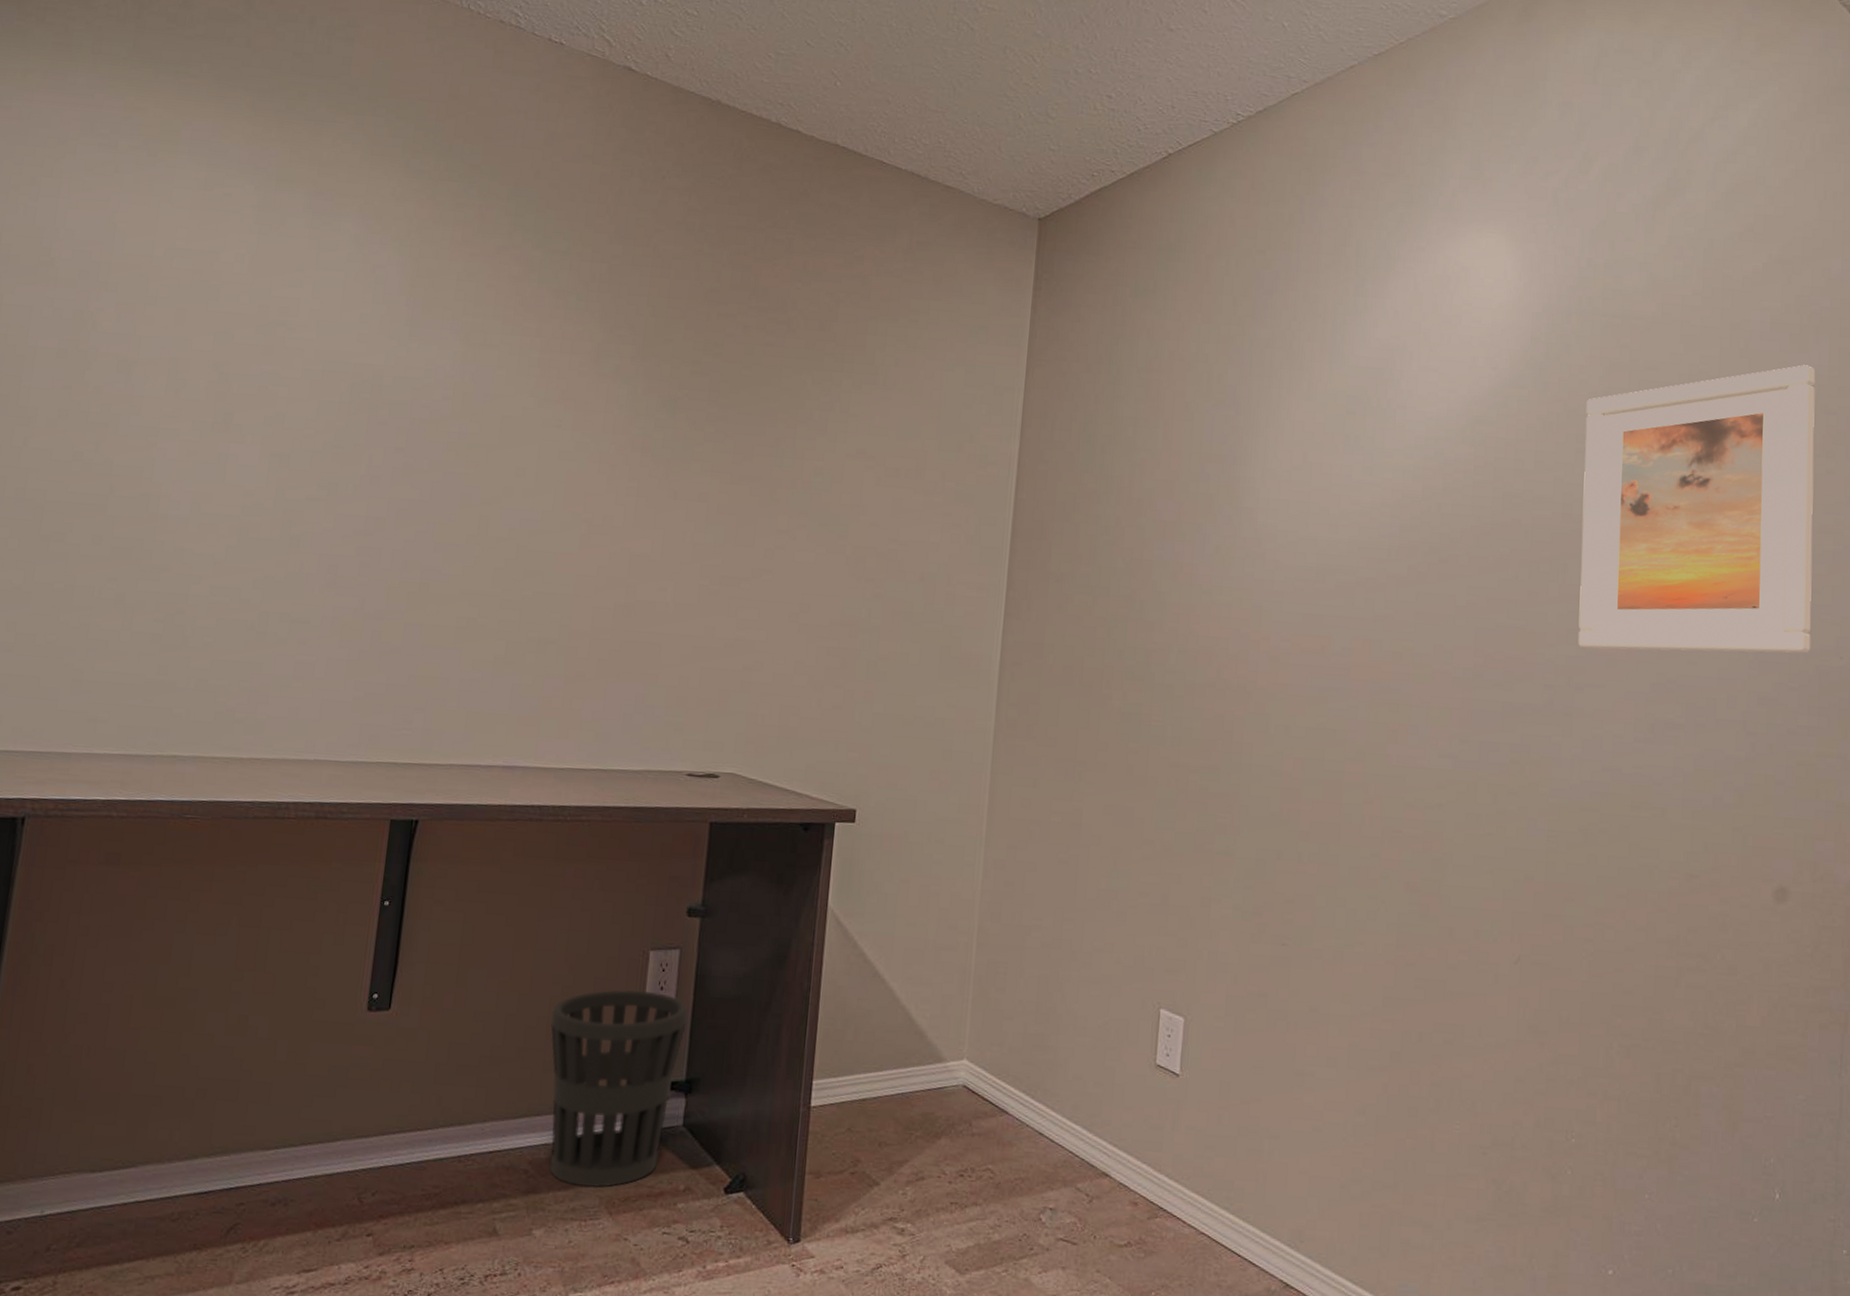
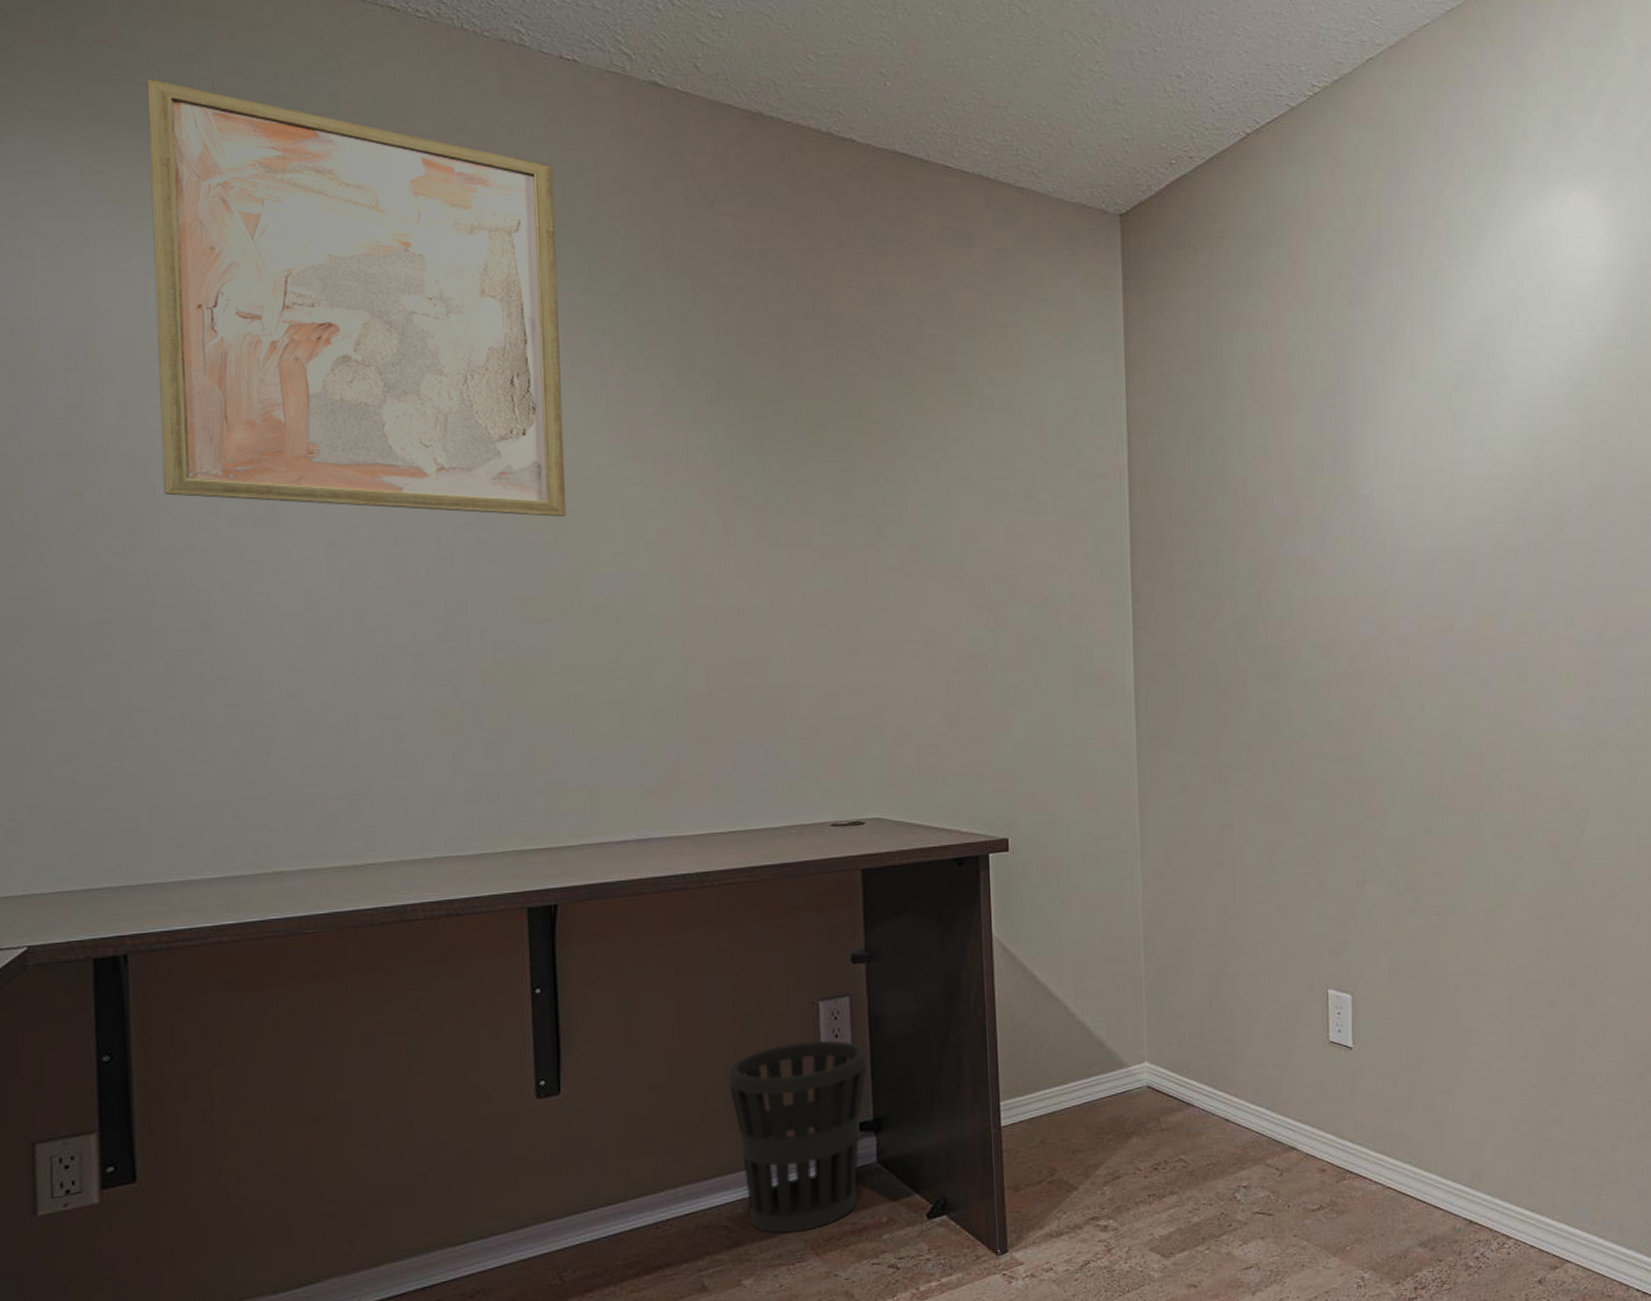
wall art: none [140,33,527,452] -> present [146,78,566,518]

